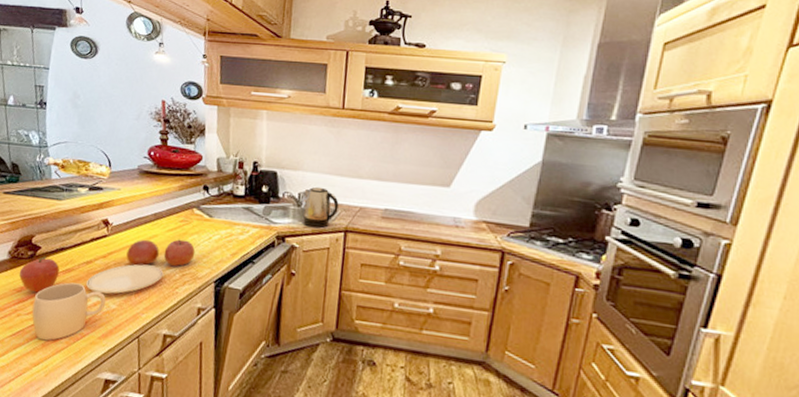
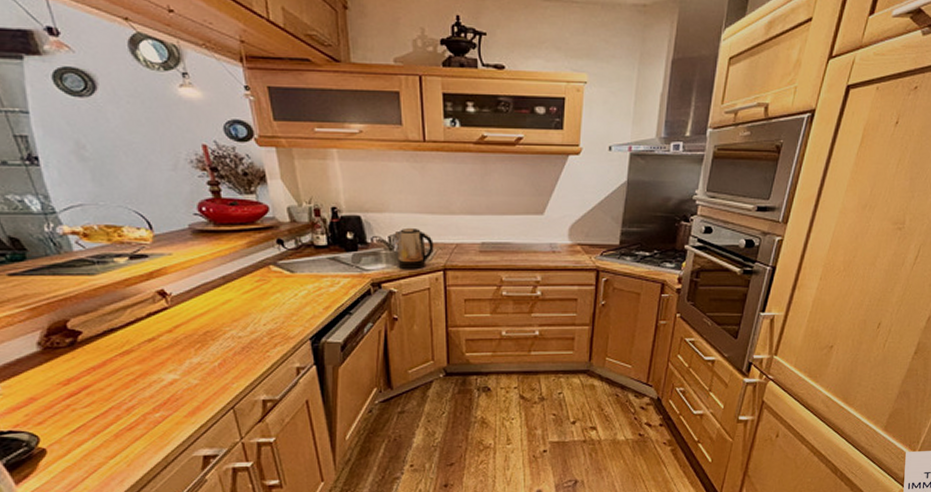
fruit: present [19,256,60,293] -> none [59,341,115,383]
mug: present [31,282,107,341] -> none [88,364,185,431]
plate: present [86,264,164,294] -> none [154,332,248,371]
fruit: present [126,239,160,266] -> none [197,305,239,336]
fruit: present [163,239,196,267] -> none [244,300,282,330]

